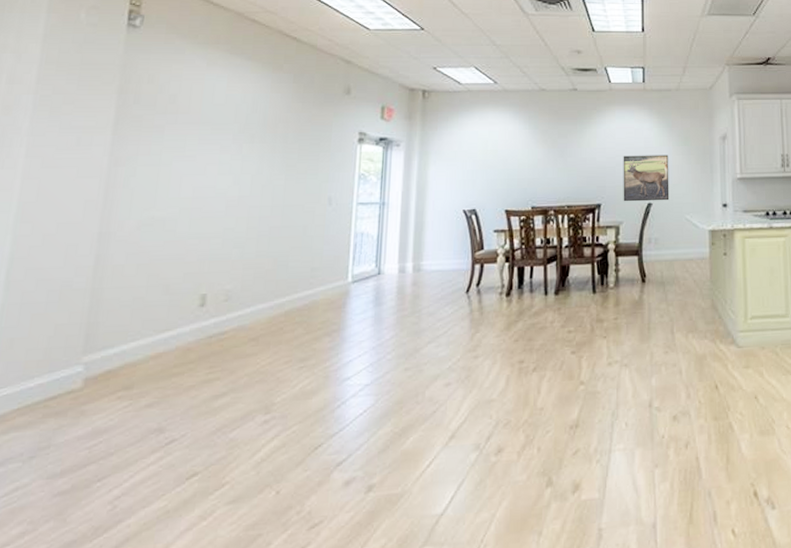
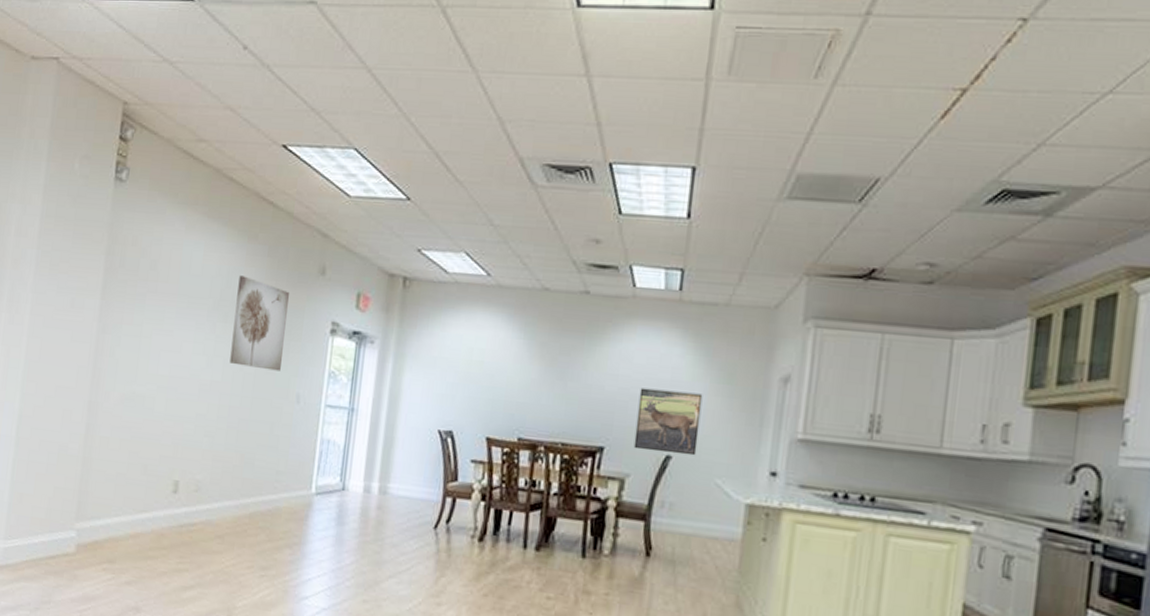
wall art: none [258,101,316,180] -> present [230,275,289,371]

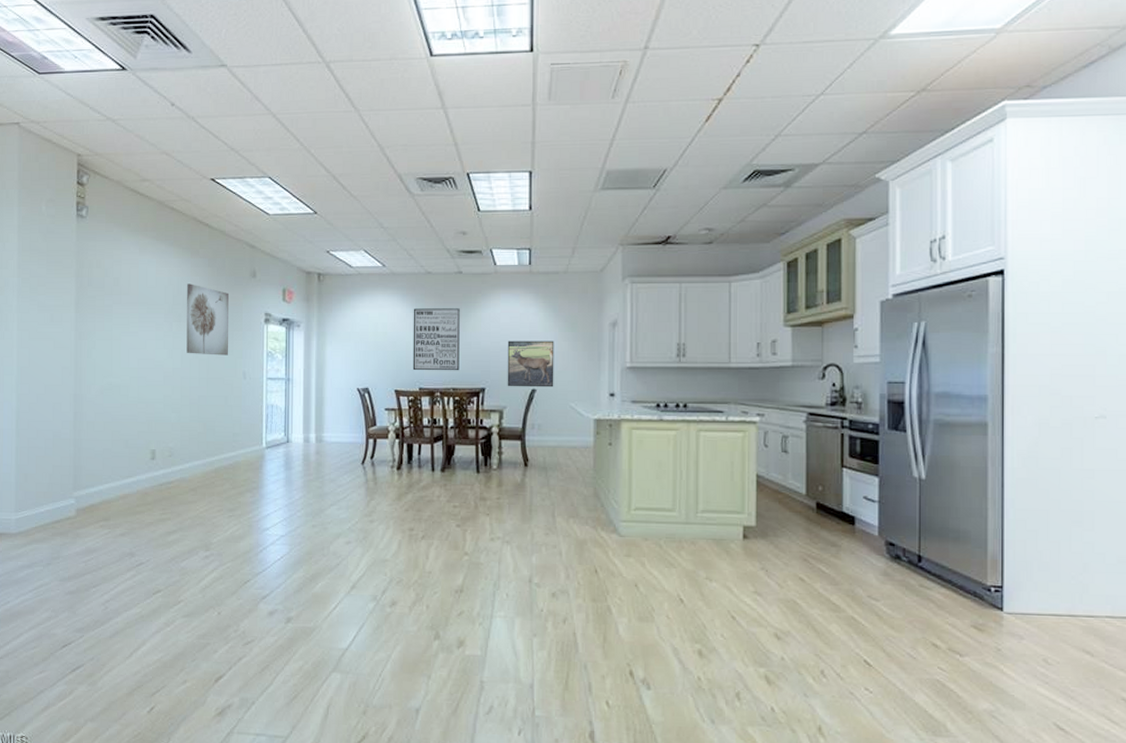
wall art: none [512,334,582,421] -> present [412,308,460,371]

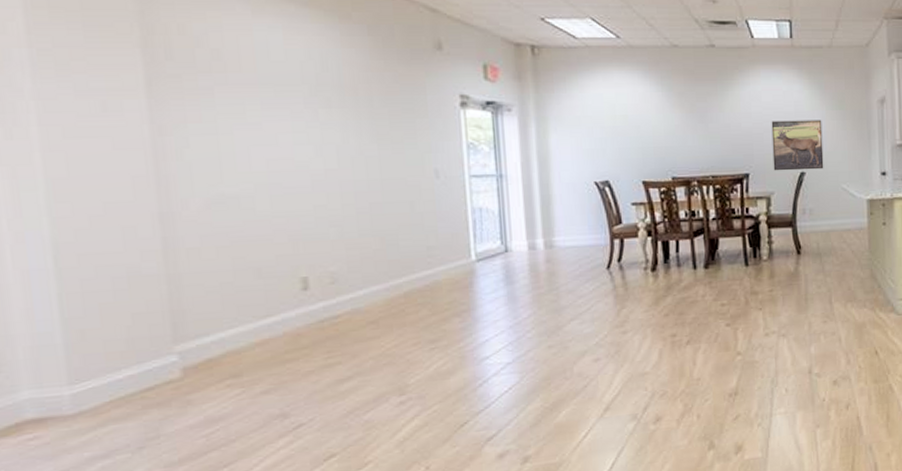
wall art: present [186,284,229,356] -> none [336,57,410,150]
wall art: present [412,308,460,371] -> none [658,86,719,158]

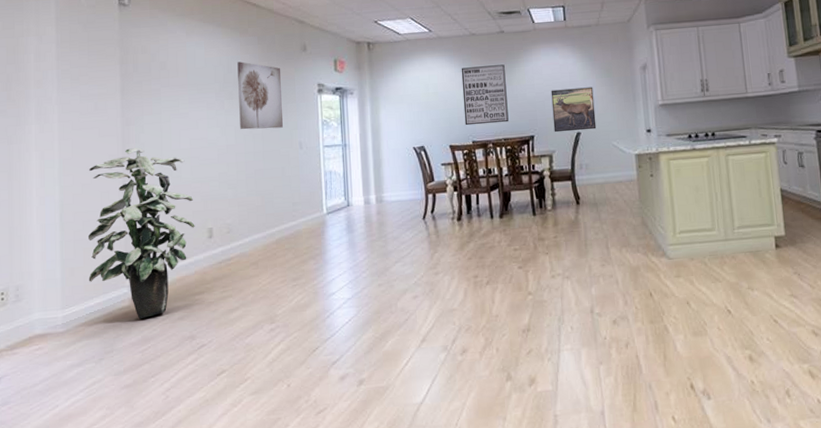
indoor plant: none [99,167,281,396] -> present [87,148,195,320]
wall art: none [336,57,410,150] -> present [237,61,283,130]
wall art: none [658,86,719,158] -> present [461,64,509,126]

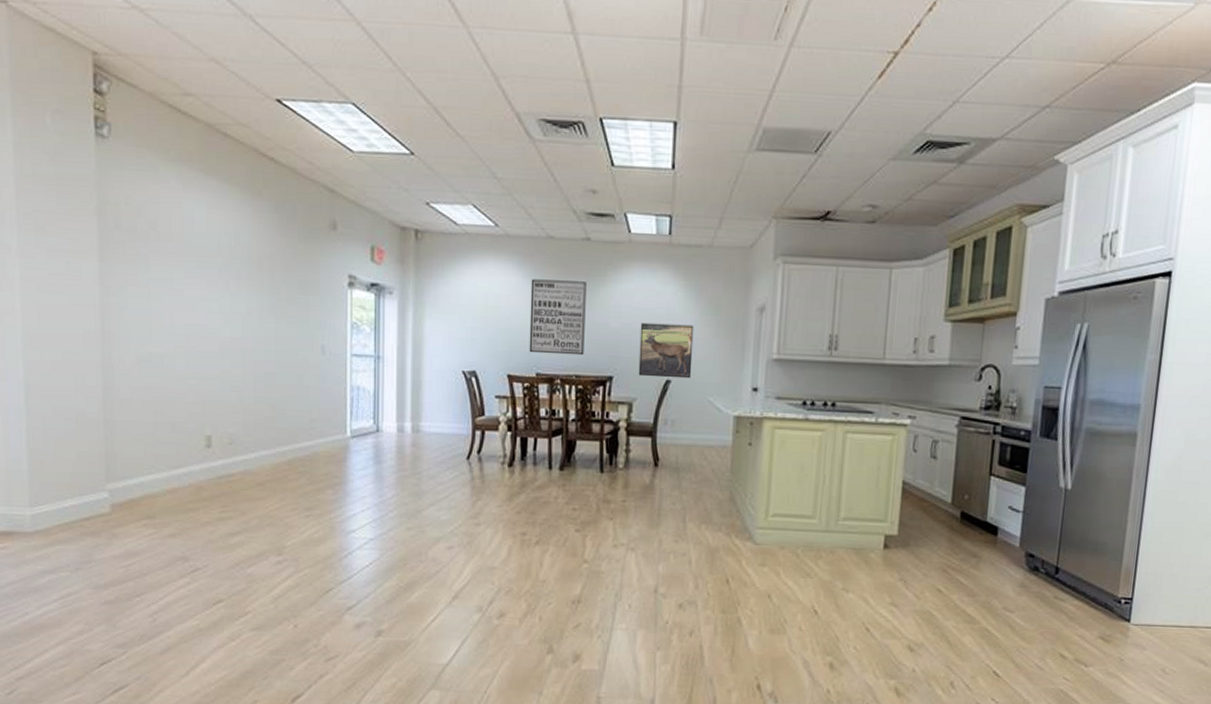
indoor plant: present [87,148,195,320] -> none [59,325,190,530]
wall art: present [237,61,283,130] -> none [247,233,302,325]

